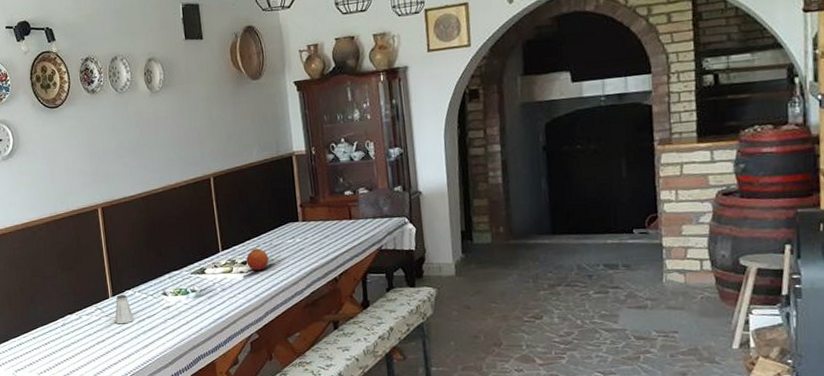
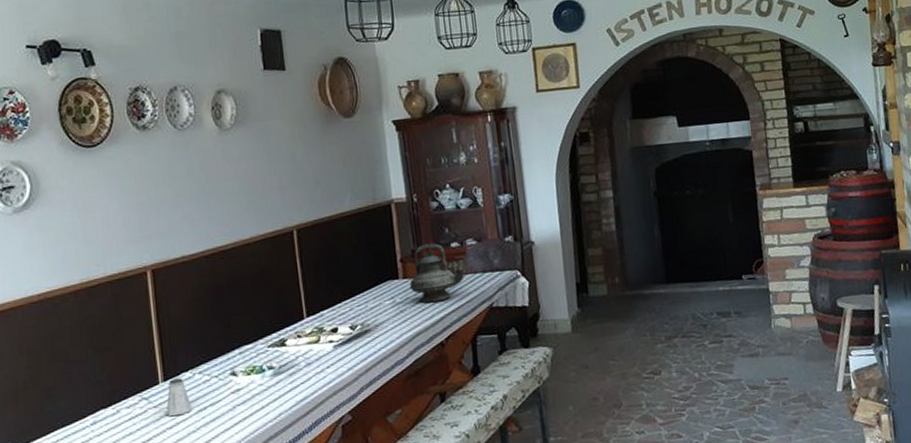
fruit: present [246,248,269,271] -> none [337,312,364,339]
teapot: none [307,190,361,244] -> present [409,242,469,303]

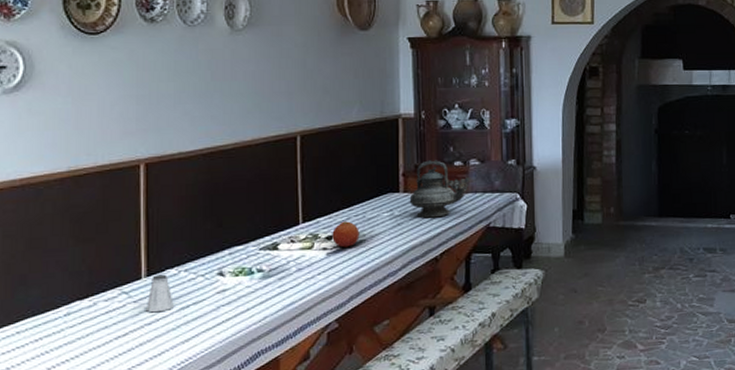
fruit: none [337,312,364,339] -> present [332,221,360,248]

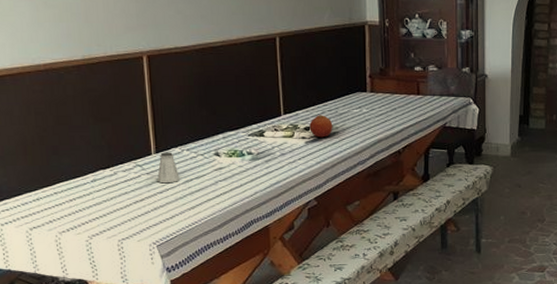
teapot: present [409,159,471,218] -> none [375,63,430,116]

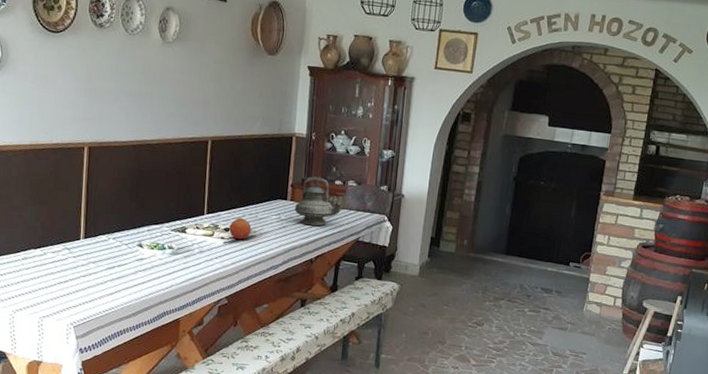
saltshaker: present [157,152,180,184] -> none [82,238,103,269]
teapot: none [375,63,430,116] -> present [294,175,348,227]

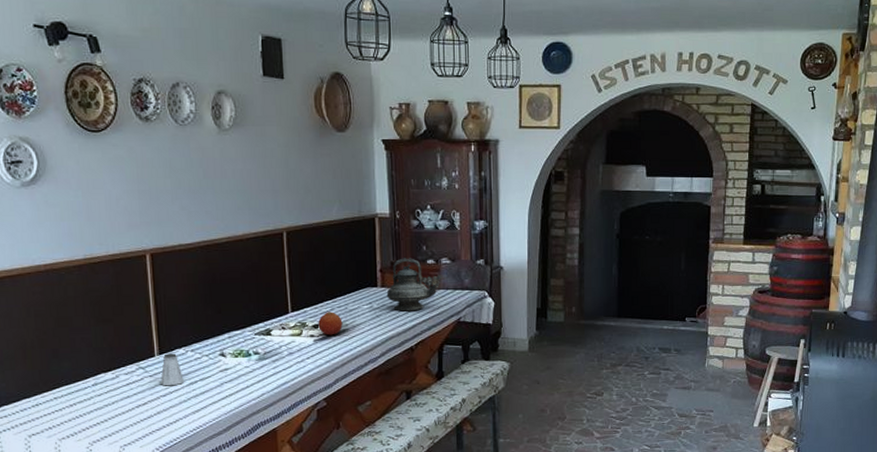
saltshaker: none [82,238,103,269] -> present [161,353,184,386]

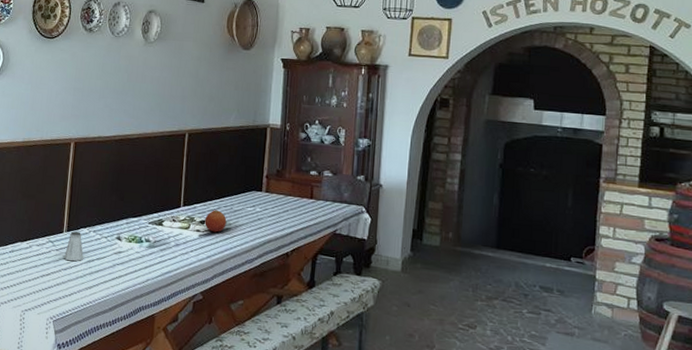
teapot: present [386,257,443,311] -> none [269,166,323,219]

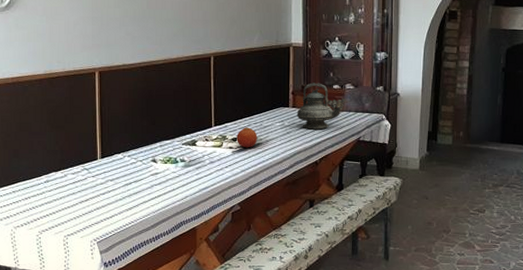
saltshaker: present [64,231,84,262] -> none [101,157,120,186]
teapot: none [269,166,323,219] -> present [296,81,346,130]

